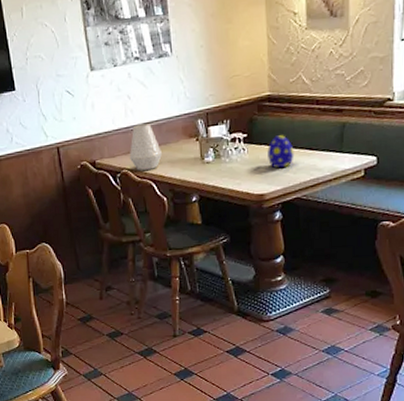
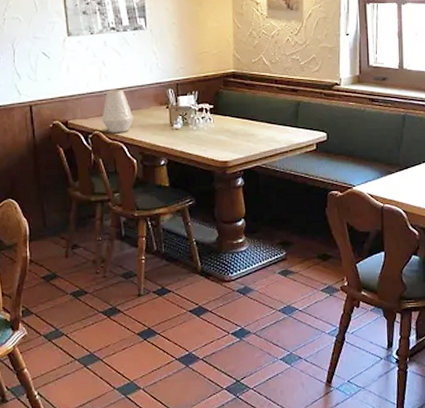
decorative egg: present [267,135,294,168] -> none [231,109,255,137]

